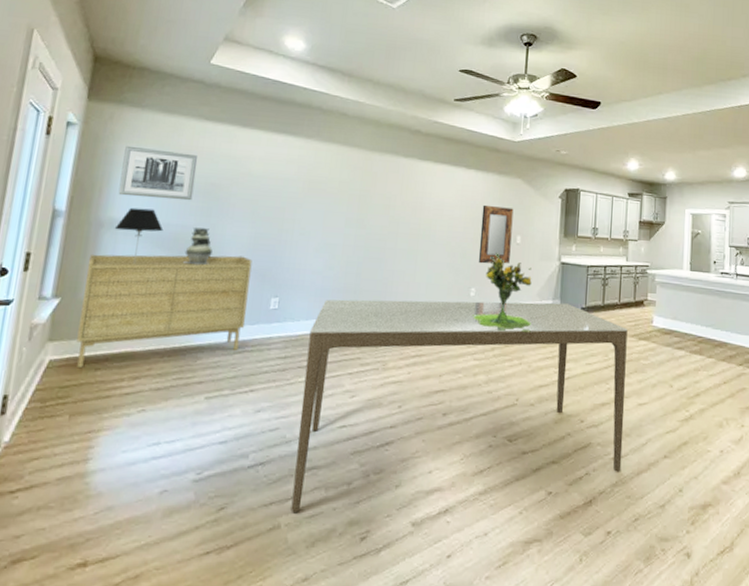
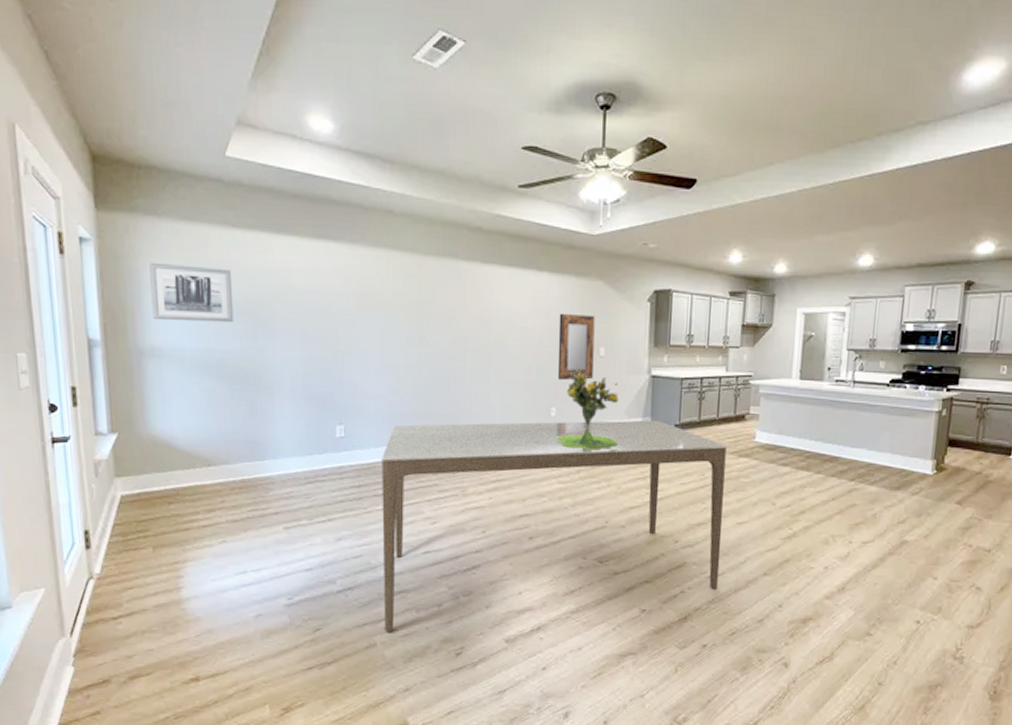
sideboard: present [76,254,252,369] -> none [137,381,312,503]
table lamp: present [114,207,163,264] -> none [156,333,209,394]
decorative urn: present [183,227,213,265] -> none [236,353,266,394]

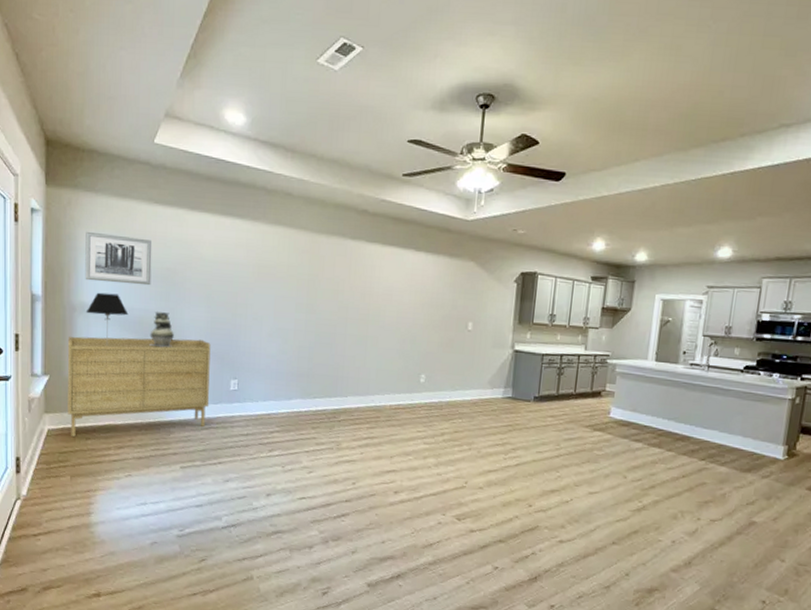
sideboard: none [137,381,312,503] -> present [67,336,211,438]
table lamp: none [156,333,209,394] -> present [85,292,129,345]
decorative urn: none [236,353,266,394] -> present [149,312,174,348]
dining table: present [382,420,727,632] -> none [261,382,582,568]
bouquet: present [554,368,619,452] -> none [422,340,483,419]
home mirror: present [557,313,595,381] -> none [428,289,466,351]

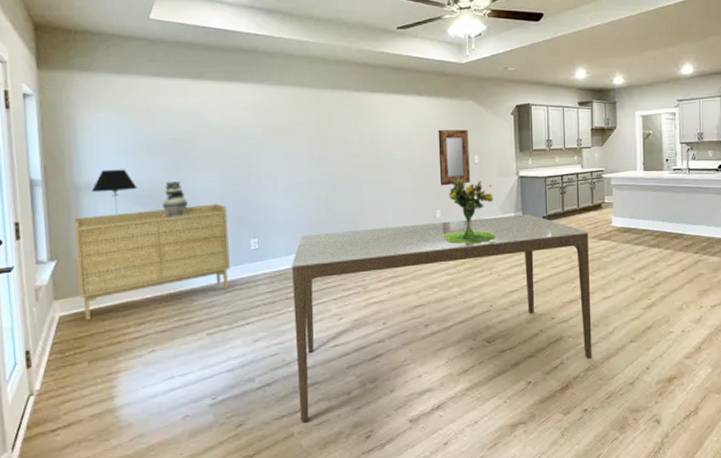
wall art: present [85,231,153,286] -> none [84,110,159,160]
dining table: none [261,382,582,568] -> present [292,214,592,422]
bouquet: none [422,340,483,419] -> present [440,174,497,245]
home mirror: none [428,289,466,351] -> present [438,129,470,186]

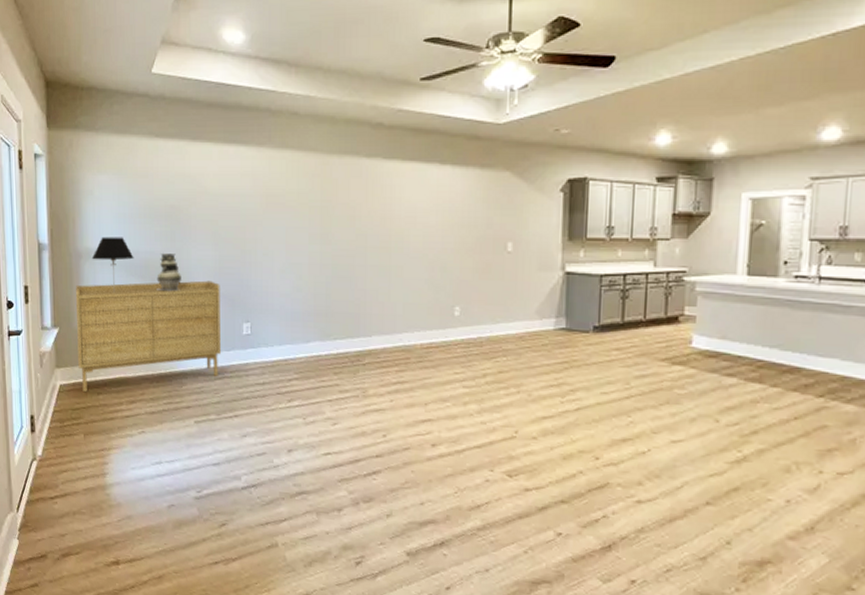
dining table: present [292,214,592,422] -> none [285,321,656,533]
home mirror: present [438,129,470,186] -> none [461,207,502,278]
bouquet: present [440,174,497,245] -> none [458,264,530,356]

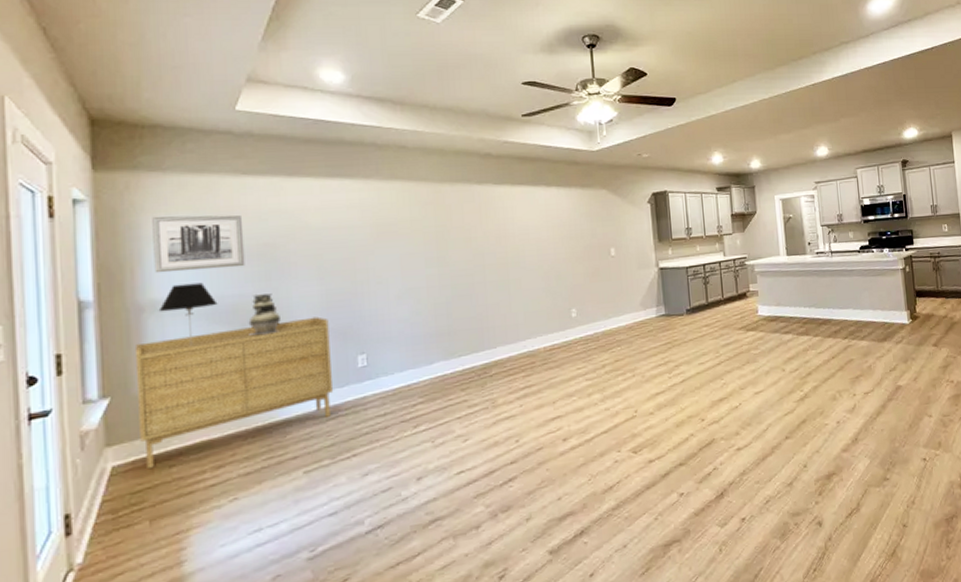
wall art: none [88,173,156,226] -> present [152,215,245,273]

